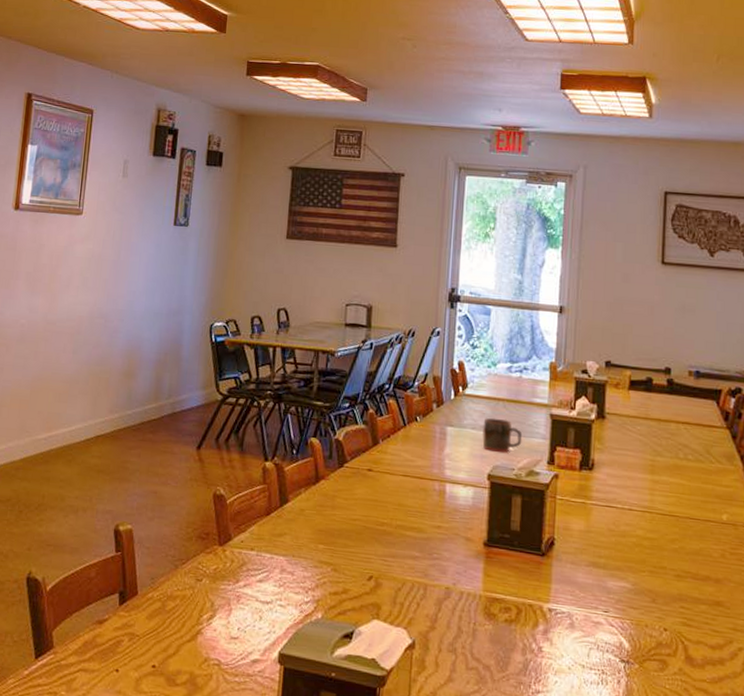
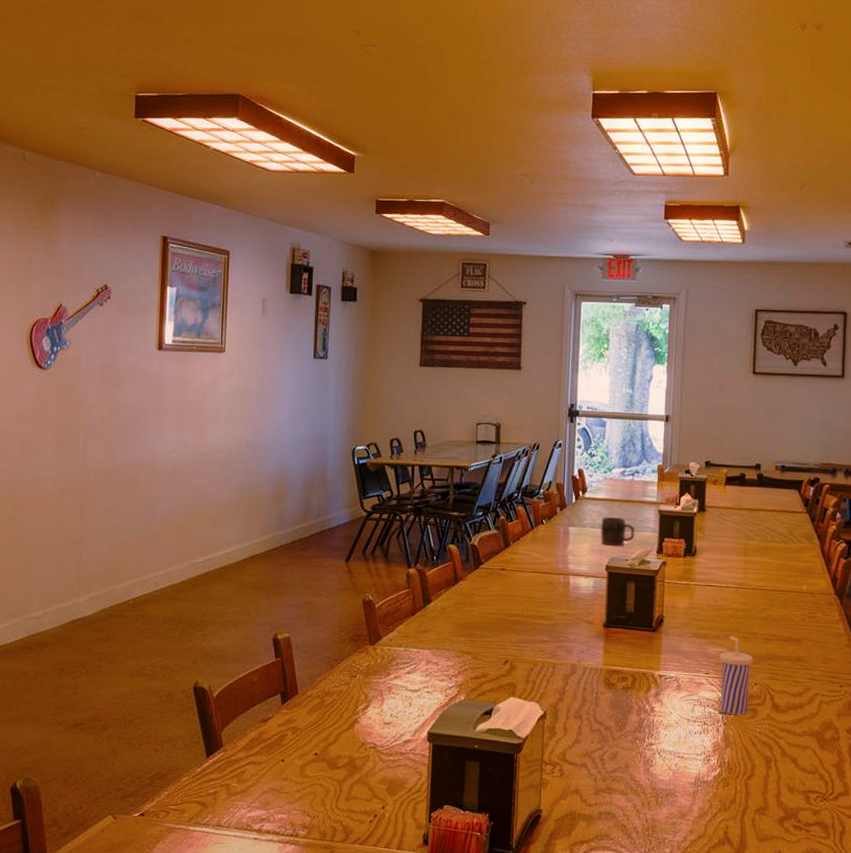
beverage cup: none [621,570,662,666] -> present [720,637,753,715]

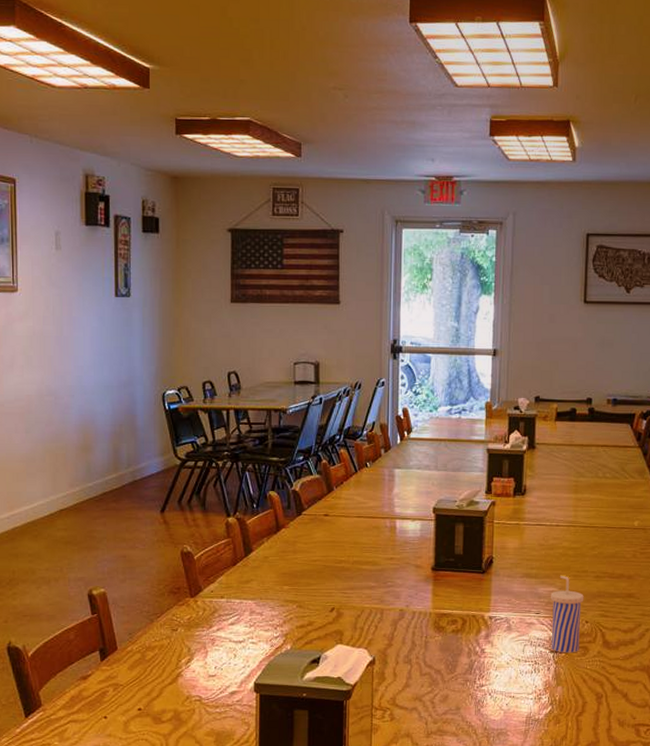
mug: present [600,516,635,546] -> none [426,457,463,487]

